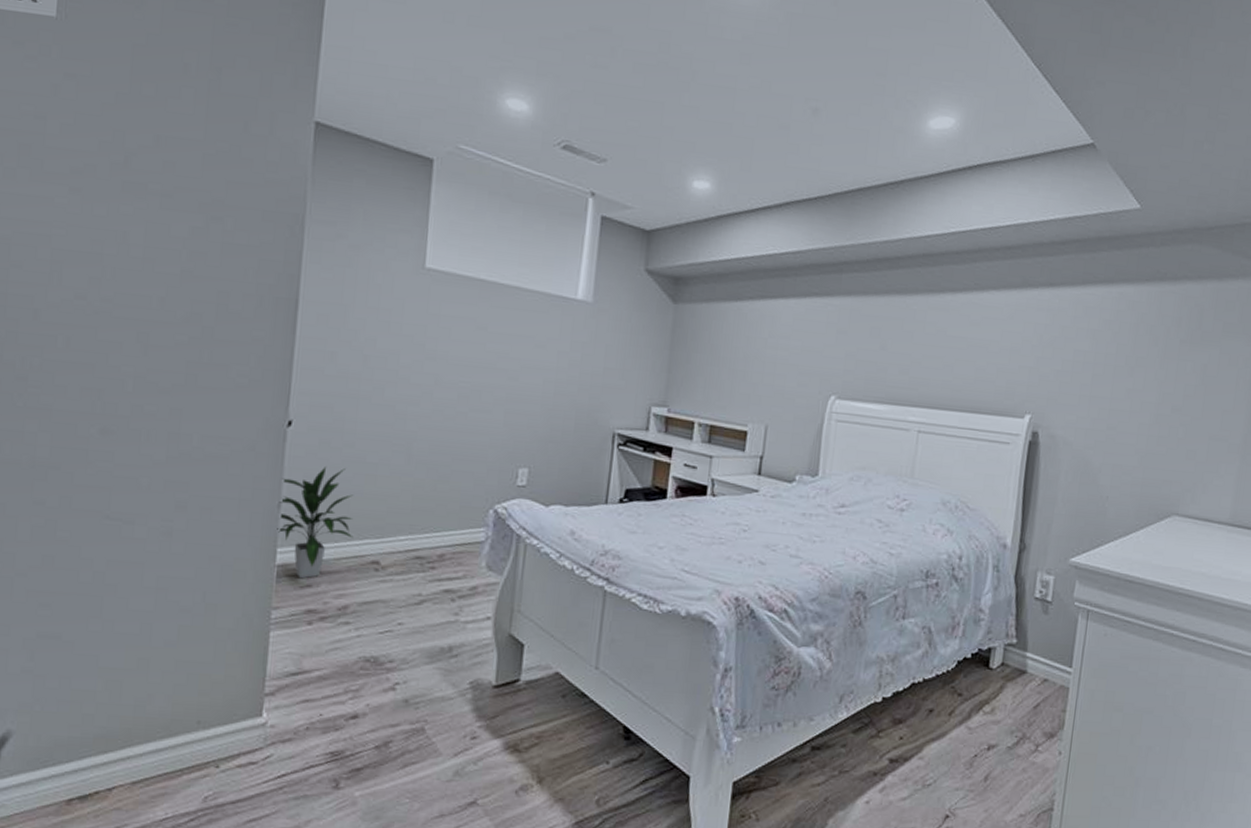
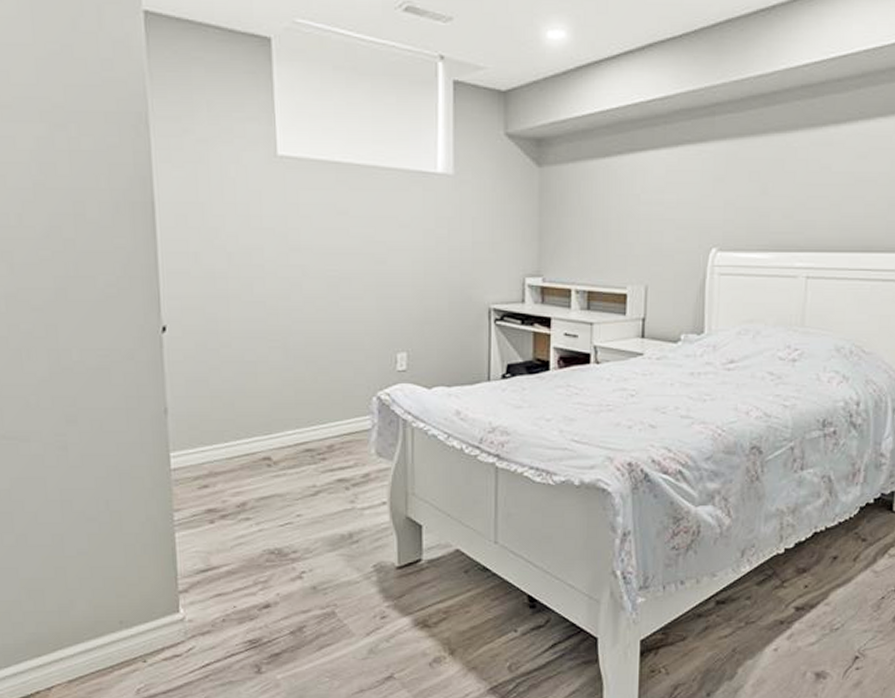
indoor plant: present [277,467,354,579] -> none [164,369,242,480]

